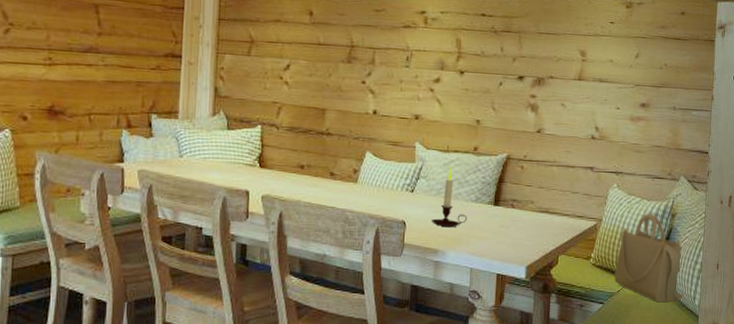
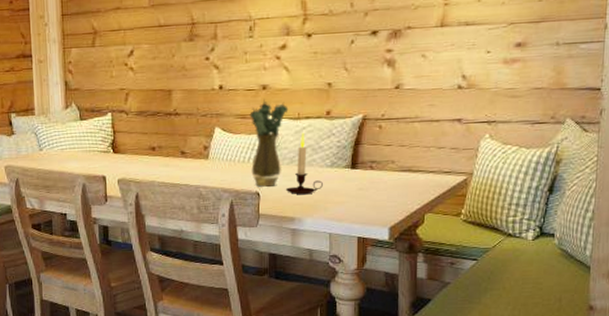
vase: none [399,129,439,216] -> present [249,99,289,187]
handbag: present [614,214,684,303] -> none [489,162,572,256]

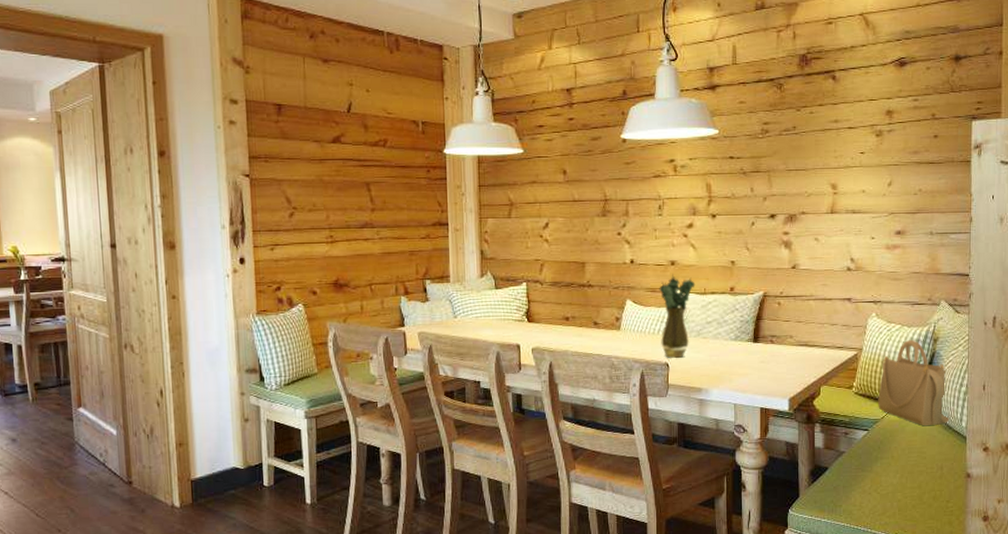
candle: present [285,132,323,195] -> none [693,307,728,367]
handbag: none [489,162,572,256] -> present [878,340,950,427]

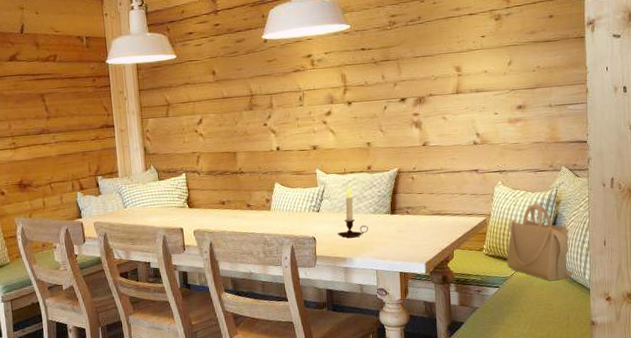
vase: present [659,274,695,358] -> none [303,158,336,233]
candle: none [693,307,728,367] -> present [337,185,368,238]

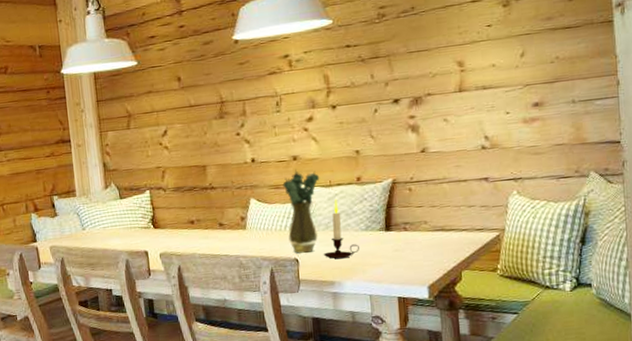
vase: none [303,158,336,233] -> present [282,169,320,253]
handbag: present [507,204,574,281] -> none [526,215,610,306]

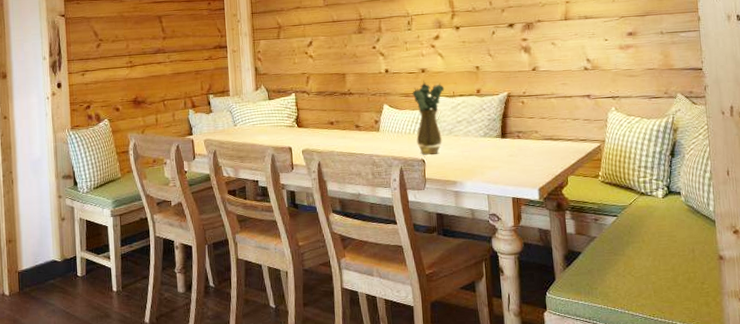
candle: present [323,198,359,259] -> none [446,108,479,162]

